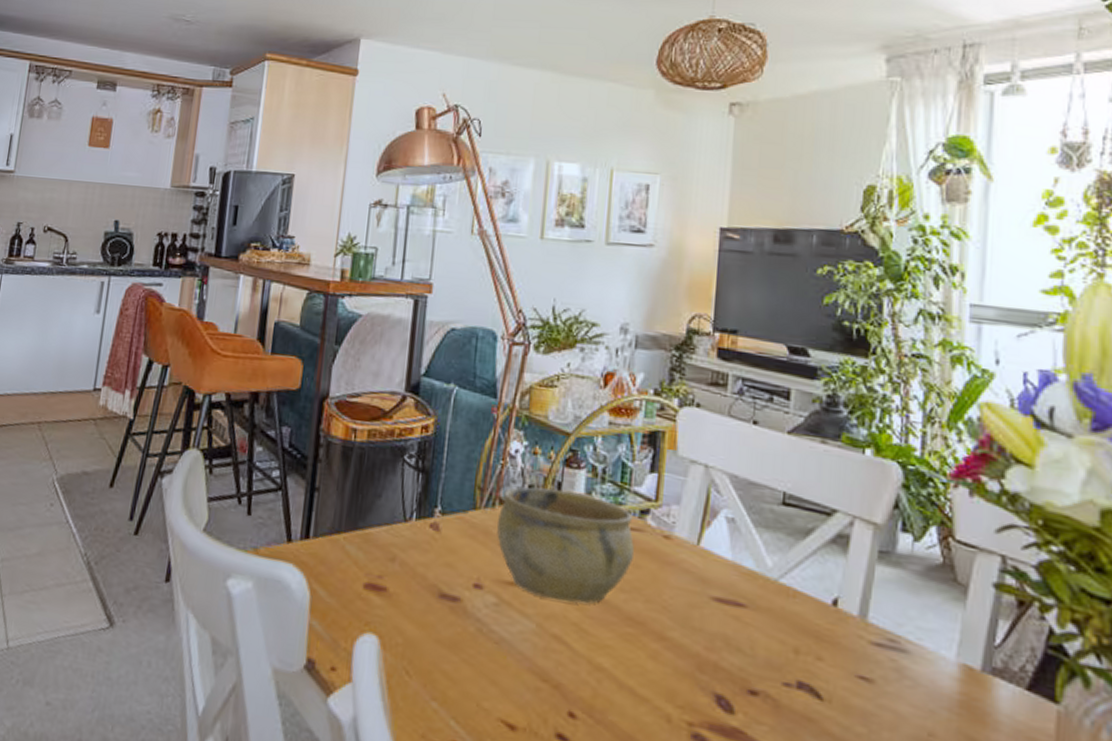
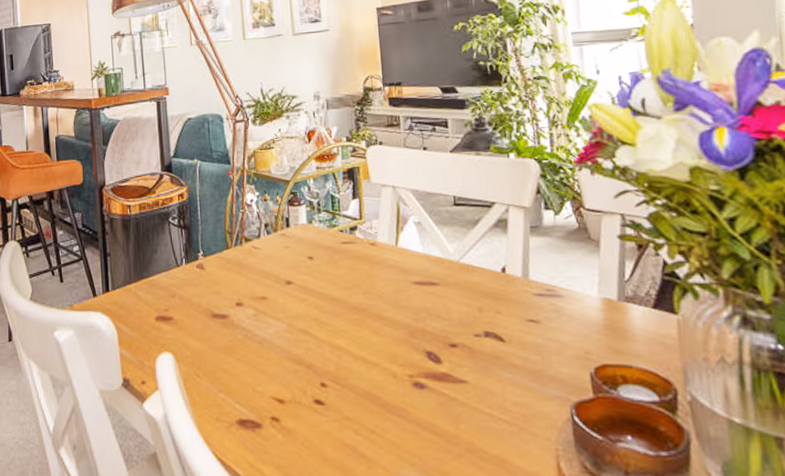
ceramic bowl: present [497,487,634,604] -> none [246,223,350,305]

